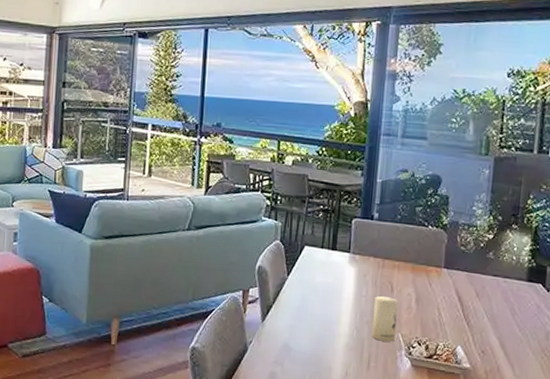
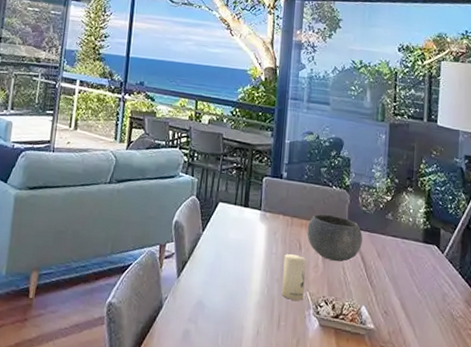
bowl: none [399,254,460,303] -> present [307,213,363,262]

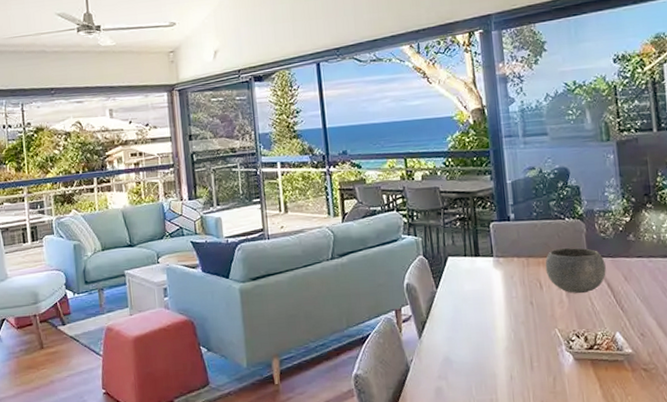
candle: present [281,254,306,301] -> none [526,294,553,340]

